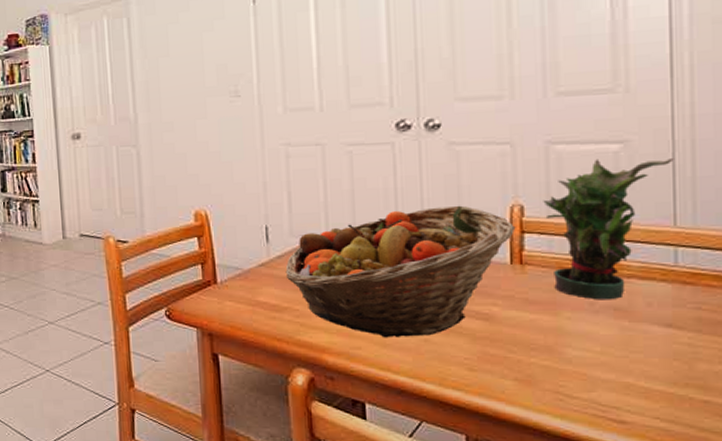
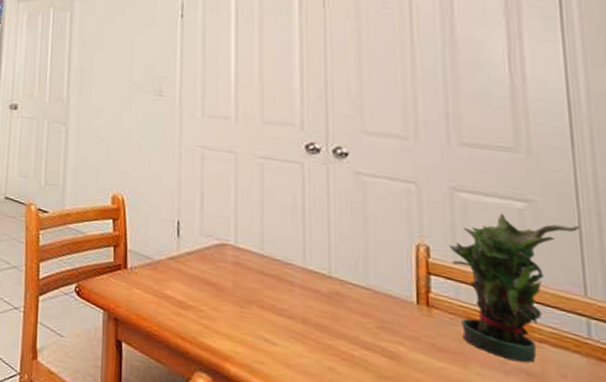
fruit basket: present [285,205,516,338] -> none [193,228,422,364]

